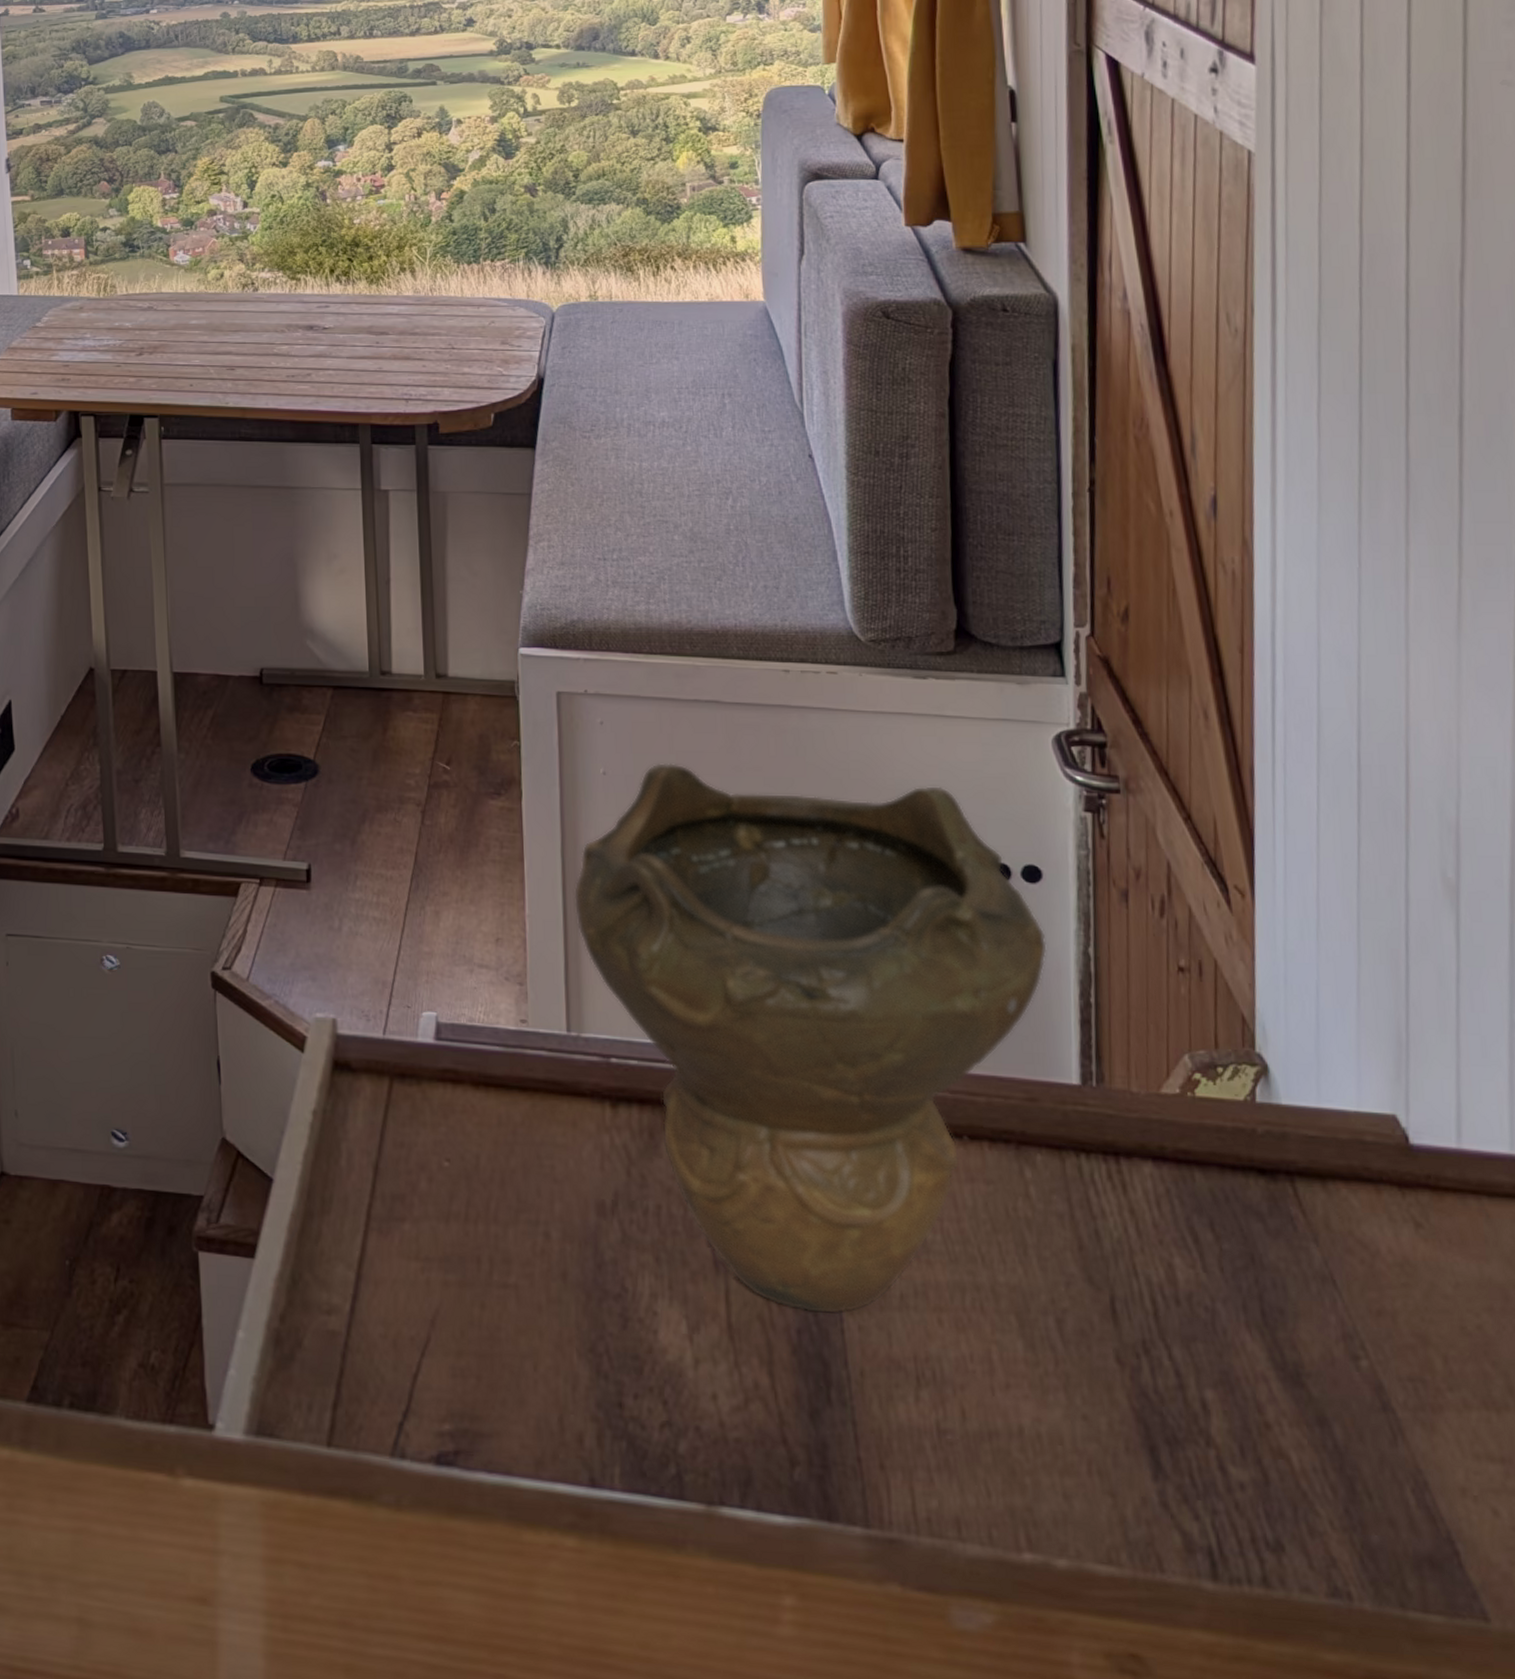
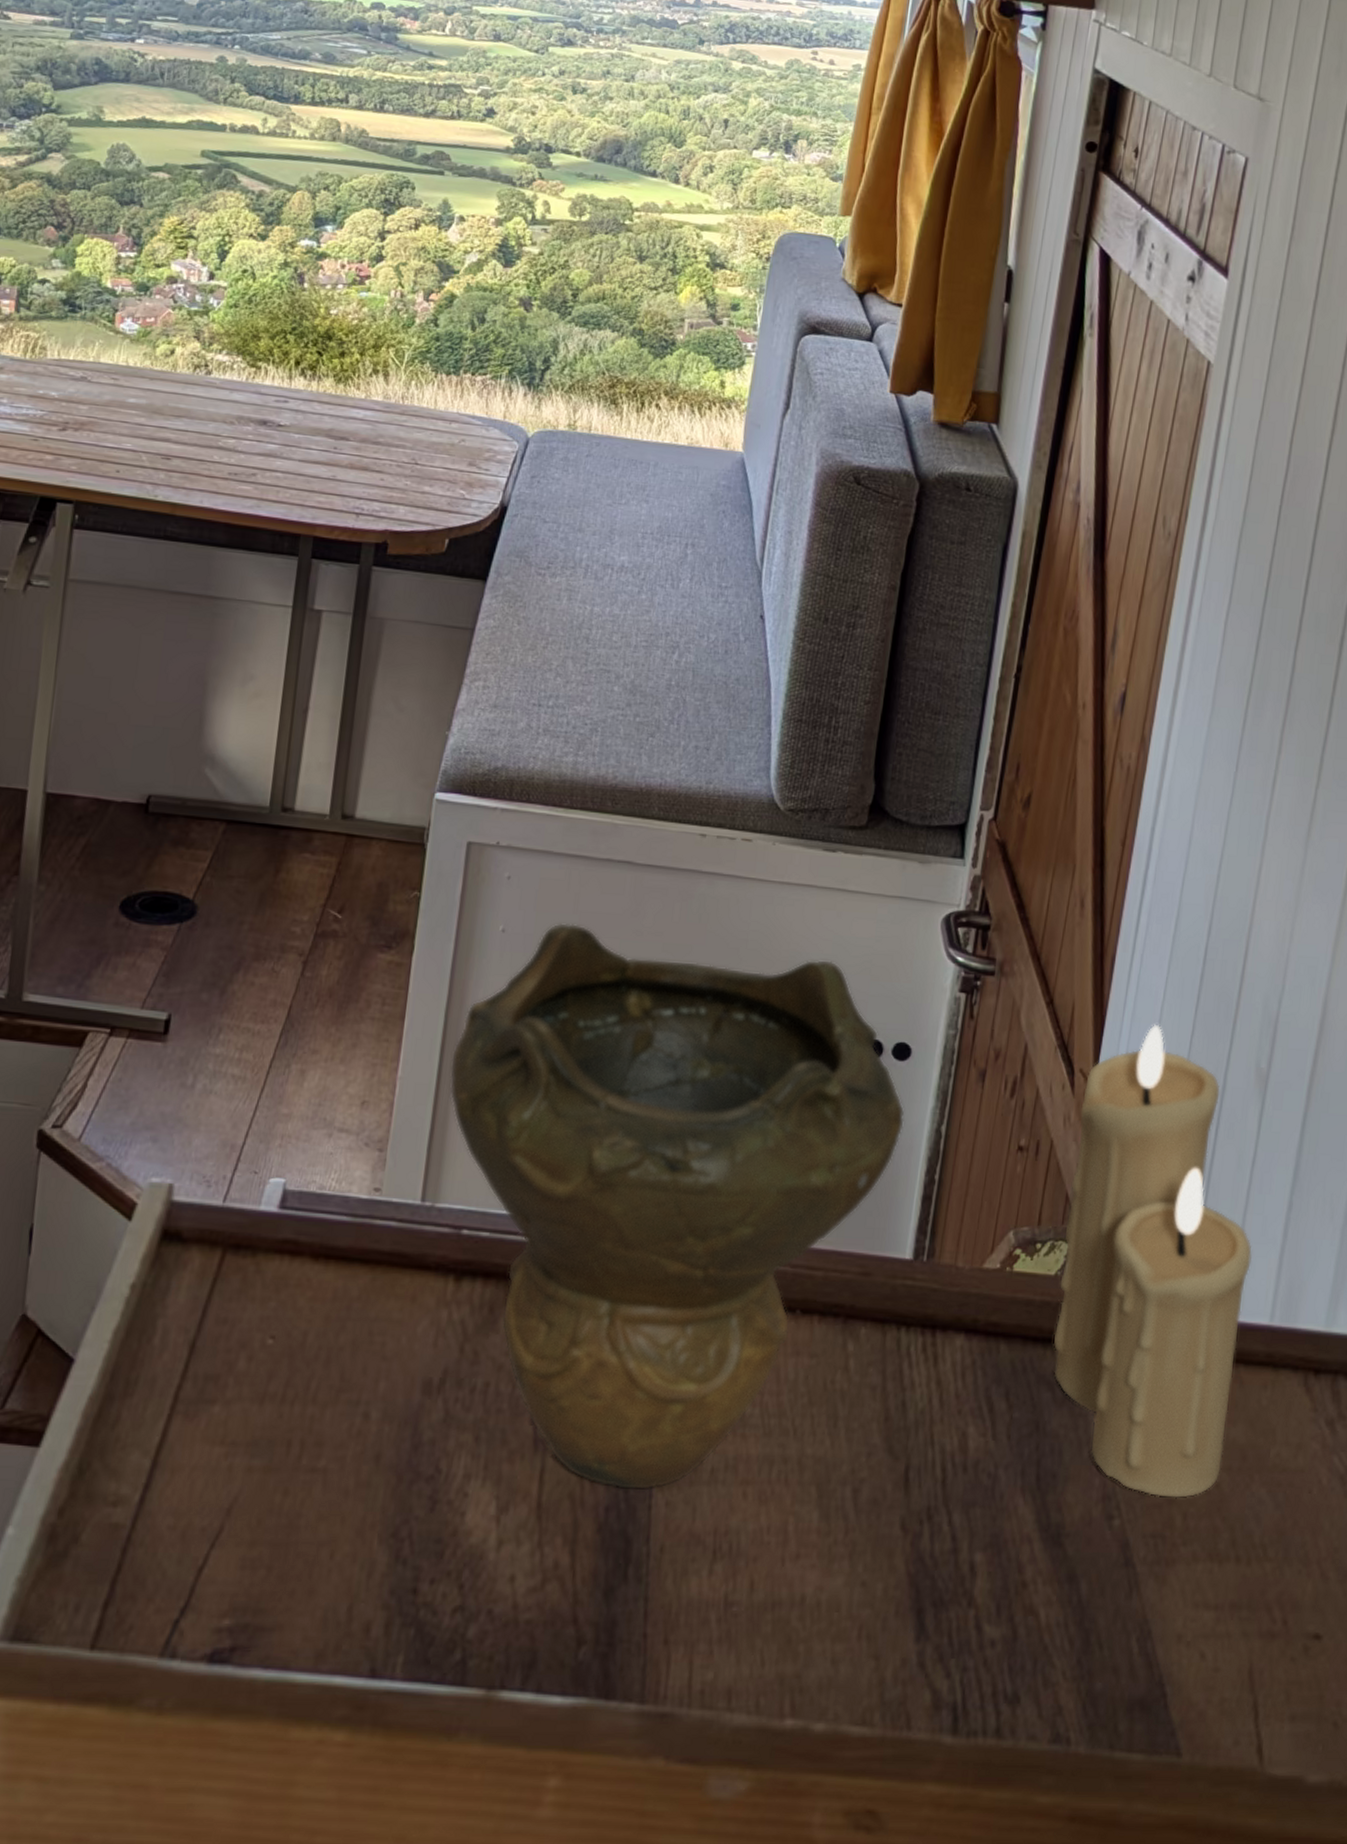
candle: none [1242,835,1480,1340] -> present [1053,1024,1252,1498]

